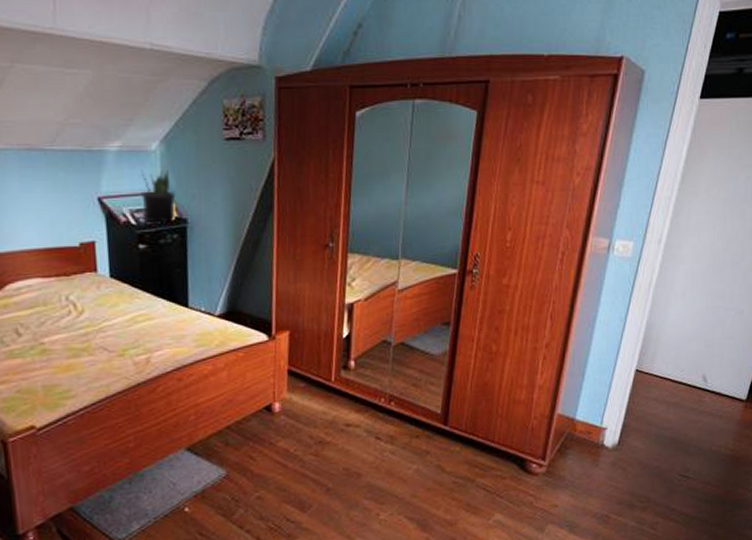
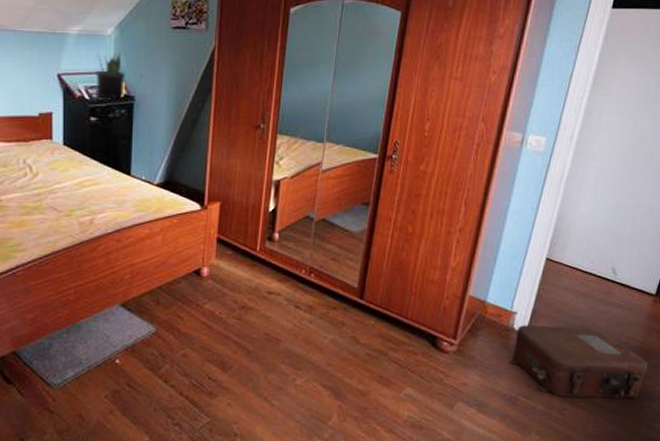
suitcase: none [601,438,739,512] -> present [510,325,648,399]

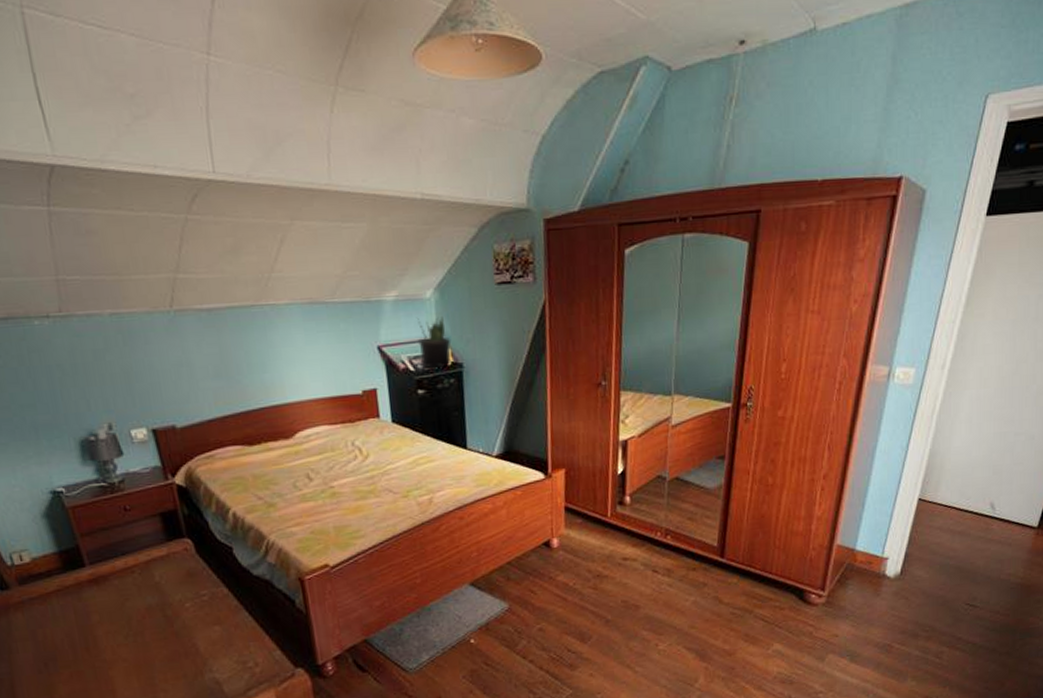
suitcase: present [510,325,648,399] -> none [882,566,1030,641]

